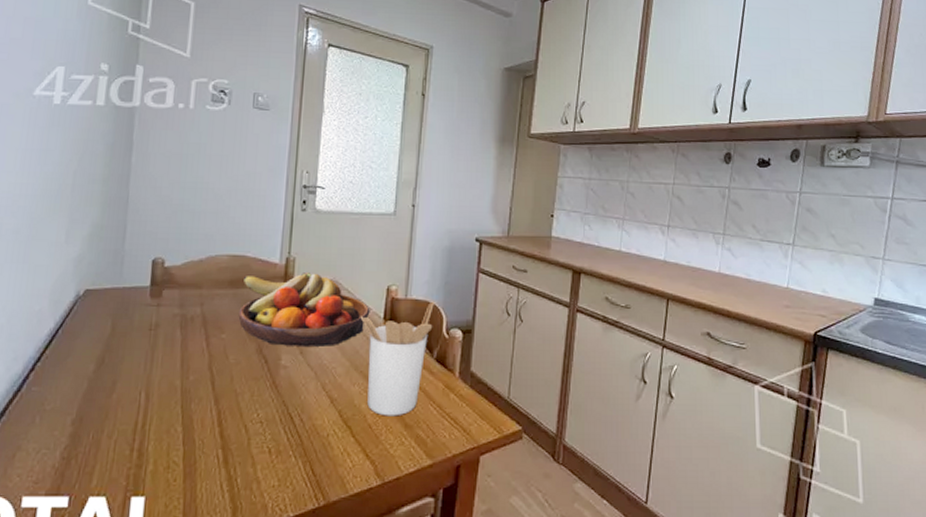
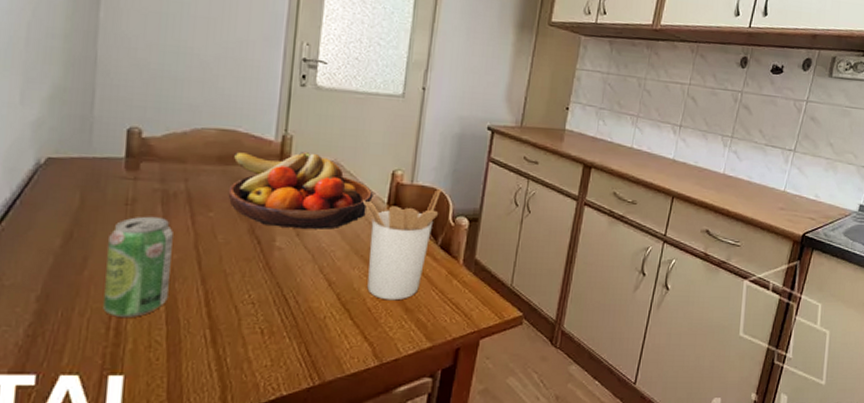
beverage can: none [128,340,190,438] -> present [103,216,173,317]

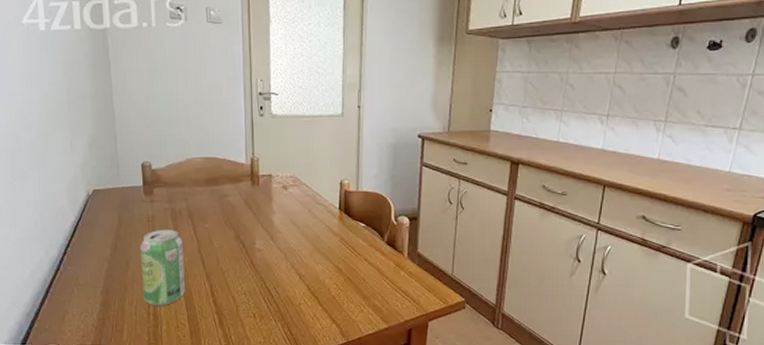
fruit bowl: present [228,152,374,230] -> none [216,171,327,234]
utensil holder: present [362,188,441,301] -> none [318,193,383,290]

